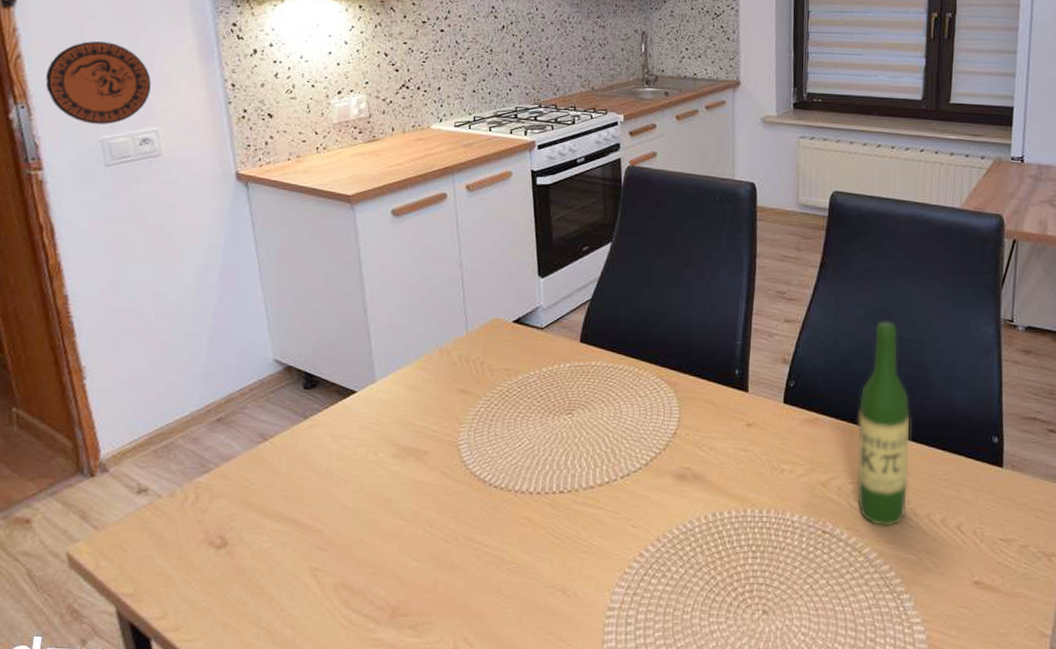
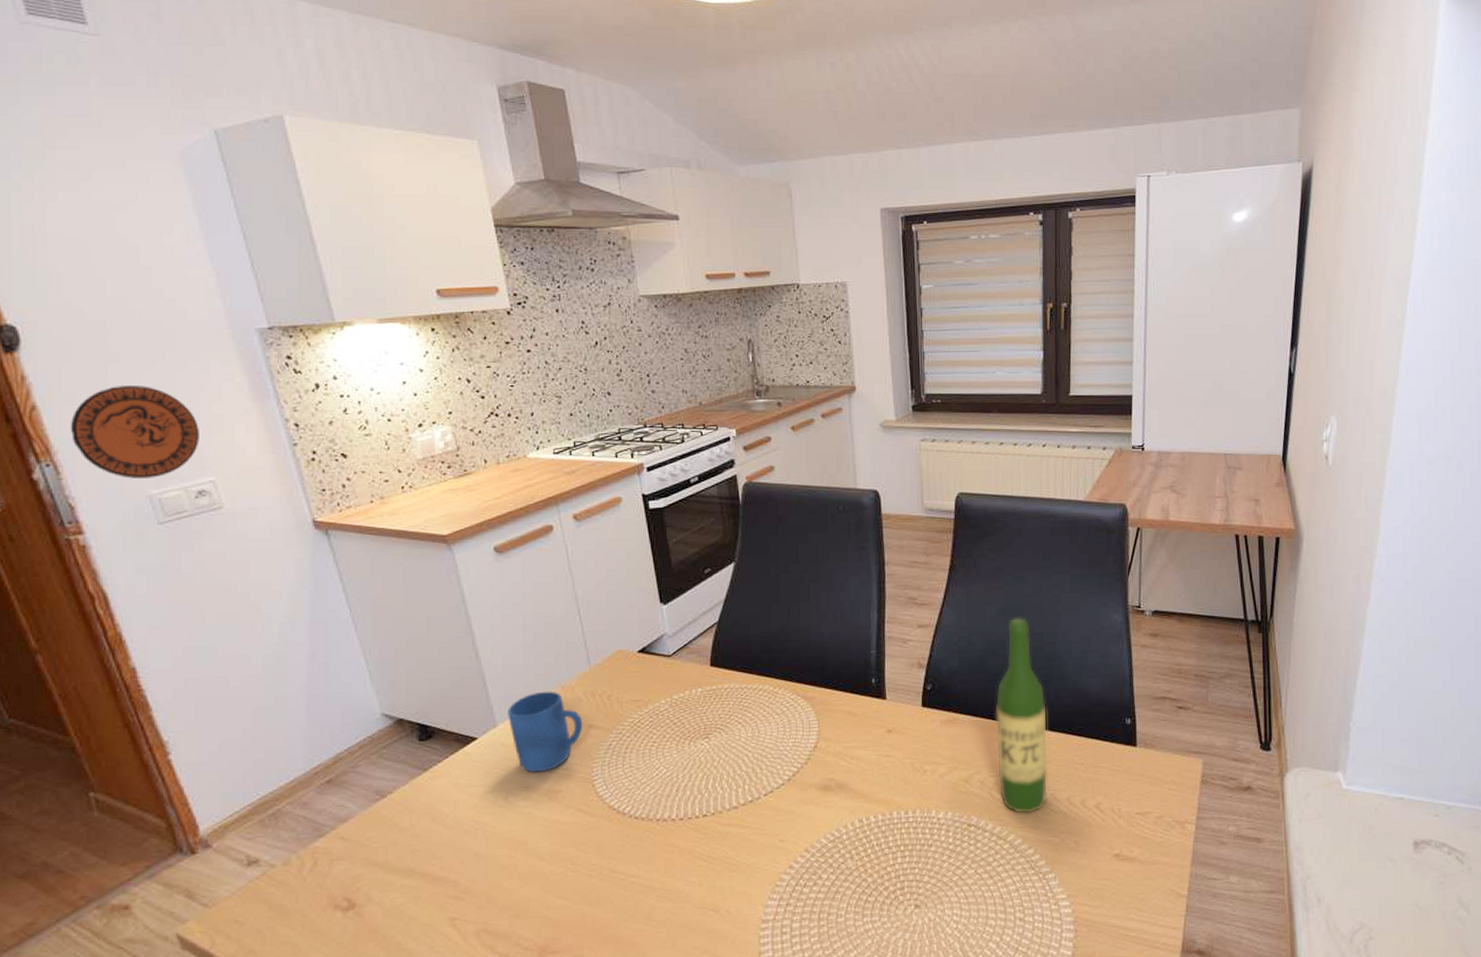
mug: none [386,352,455,432] -> present [508,691,583,773]

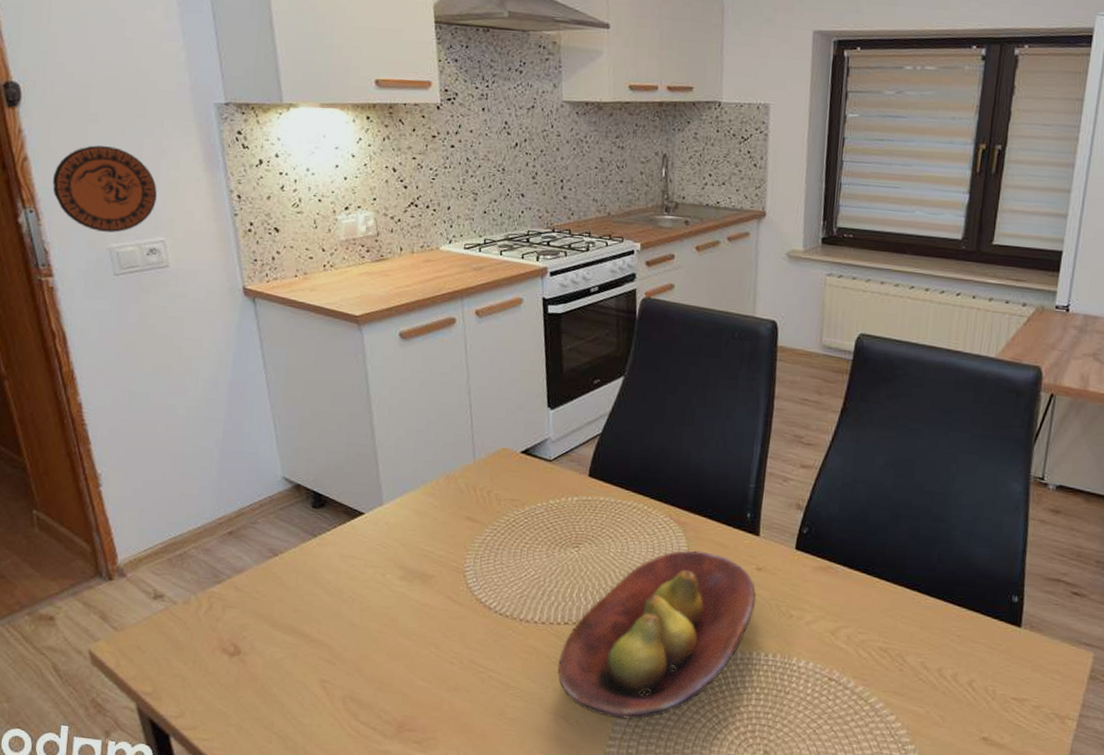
mug: present [508,691,583,773] -> none [394,477,462,556]
fruit bowl: none [701,722,890,901] -> present [557,550,757,720]
wine bottle: present [995,617,1048,814] -> none [866,471,928,679]

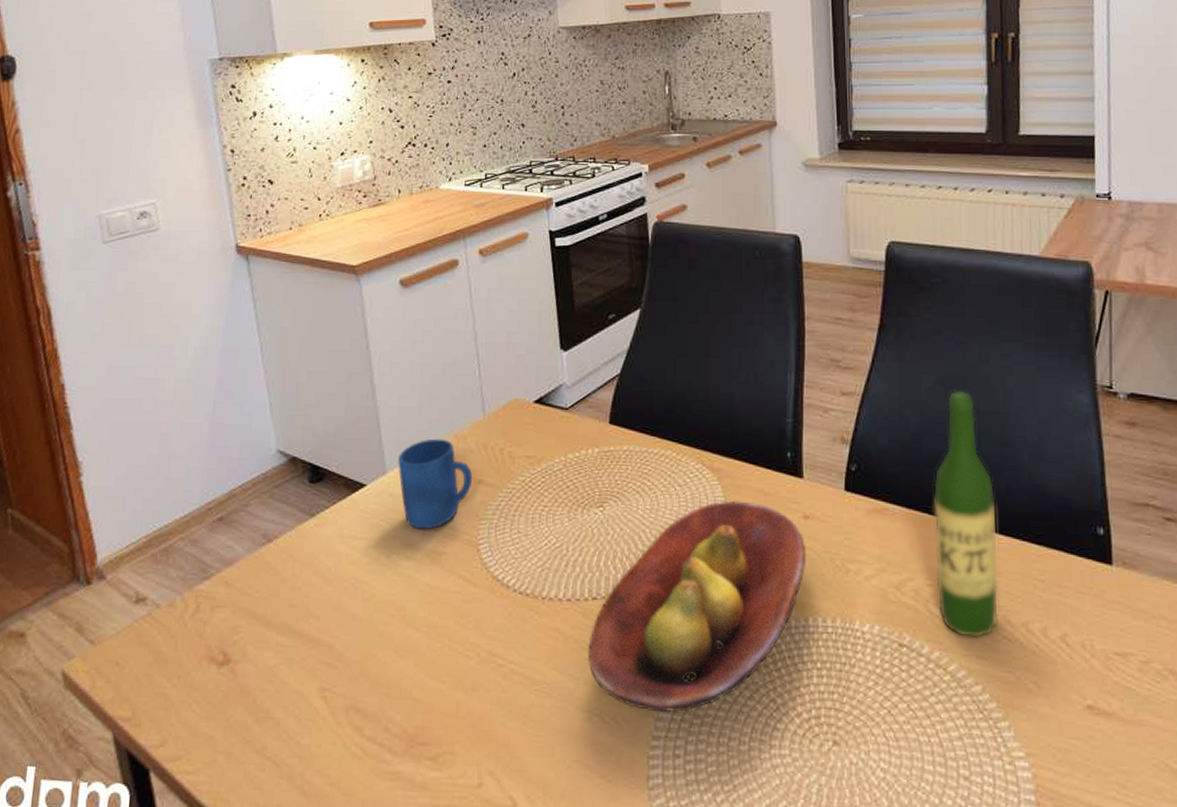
decorative plate: present [52,145,157,233] -> none [43,112,149,199]
mug: none [394,477,462,556] -> present [398,438,473,530]
wine bottle: none [866,471,928,679] -> present [933,390,999,639]

